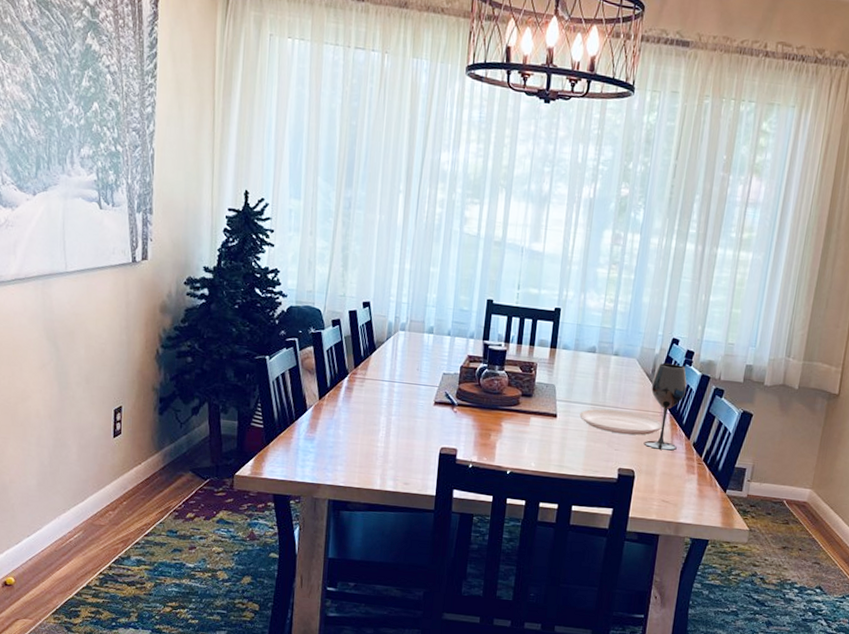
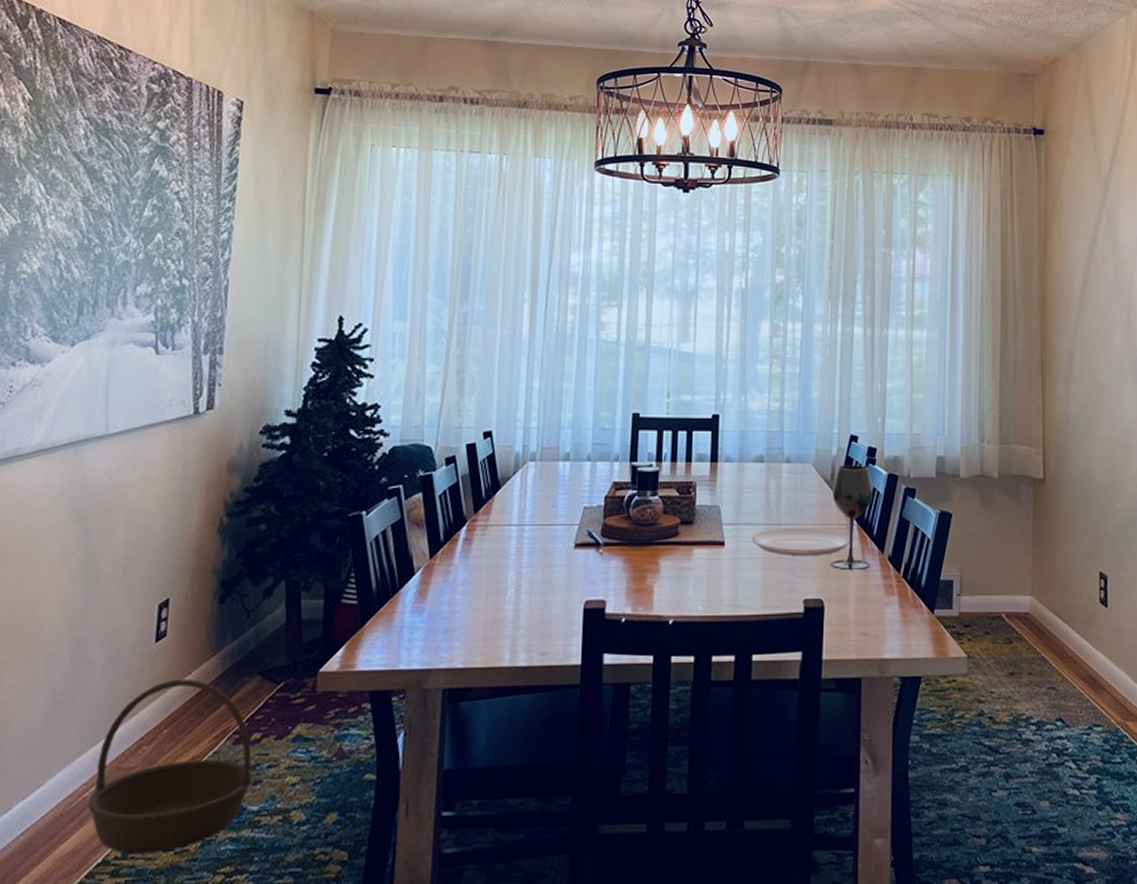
basket: none [73,466,189,586] -> present [87,679,253,854]

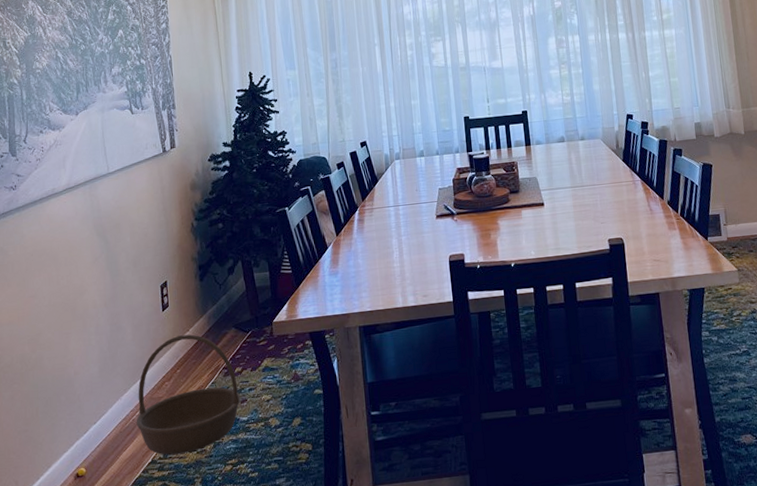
plate: present [752,527,851,557] -> none [563,186,638,209]
wineglass: present [830,464,872,570] -> none [618,136,655,215]

